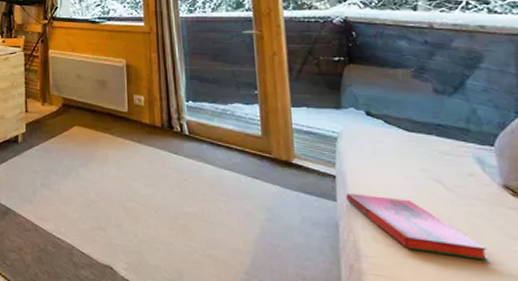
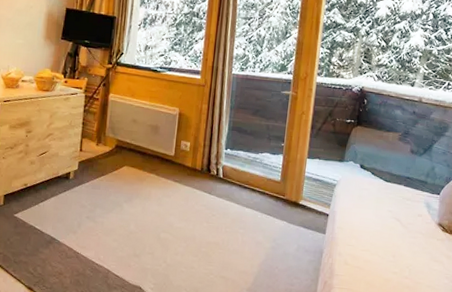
hardback book: present [346,192,489,261] -> none [333,227,418,277]

